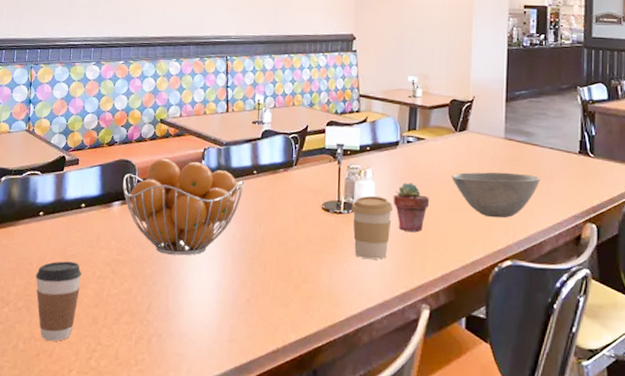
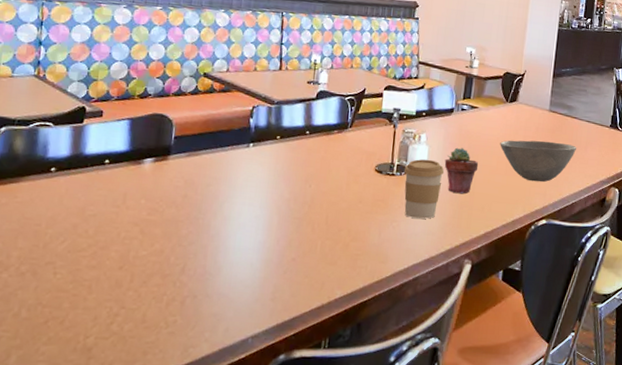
coffee cup: present [36,261,82,341] -> none [45,221,104,307]
fruit basket: present [122,158,245,256] -> none [156,114,296,216]

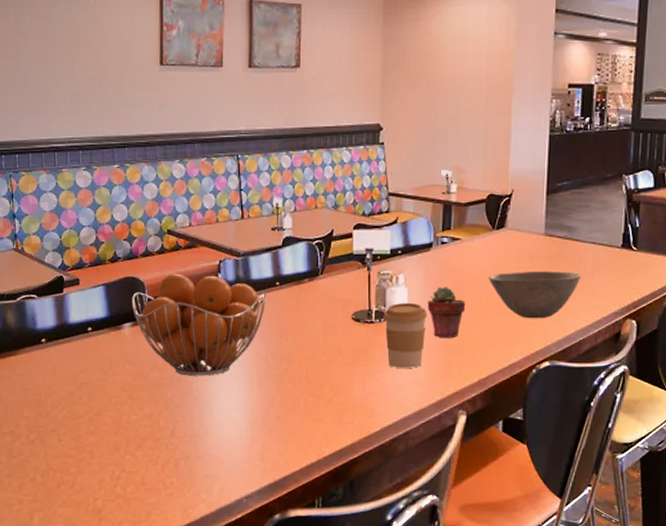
fruit basket: none [156,114,296,216] -> present [131,273,267,376]

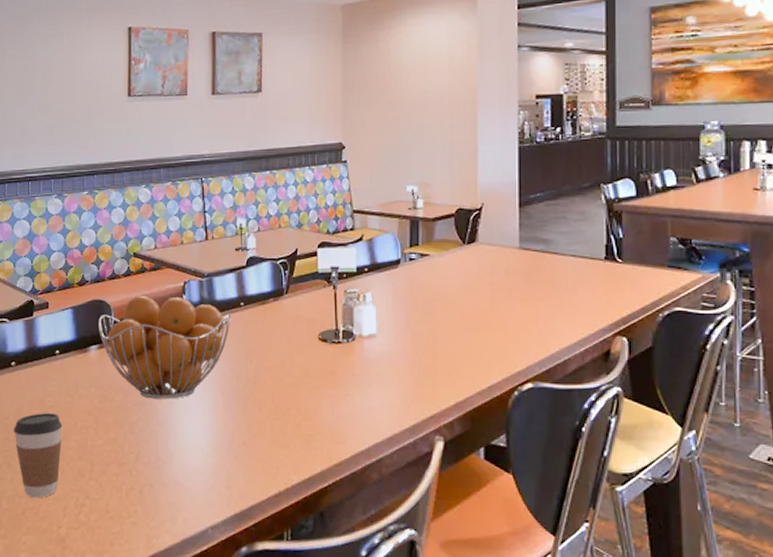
coffee cup: none [46,389,97,471] -> present [14,413,63,497]
coffee cup: present [383,302,428,368] -> none [350,321,398,390]
potted succulent: present [427,287,466,339] -> none [397,304,438,359]
bowl: present [489,271,581,319] -> none [461,286,562,337]

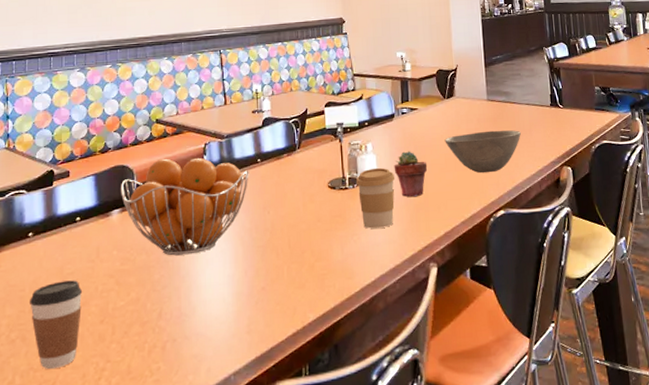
coffee cup: none [350,321,398,390] -> present [355,167,396,229]
potted succulent: none [397,304,438,359] -> present [394,151,428,197]
bowl: none [461,286,562,337] -> present [444,130,521,174]

